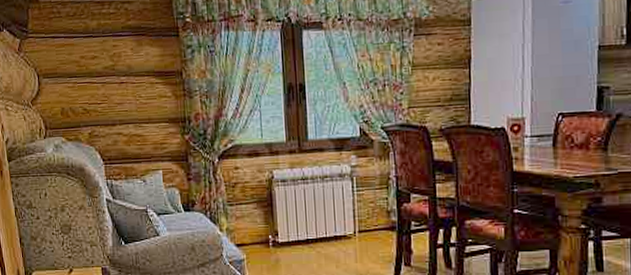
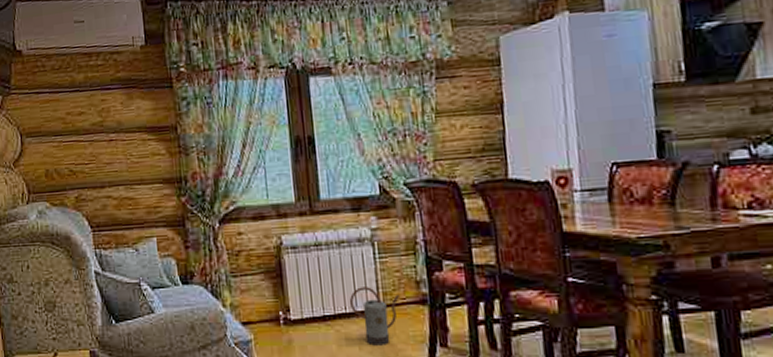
watering can: none [329,215,373,265] -> present [349,287,401,346]

